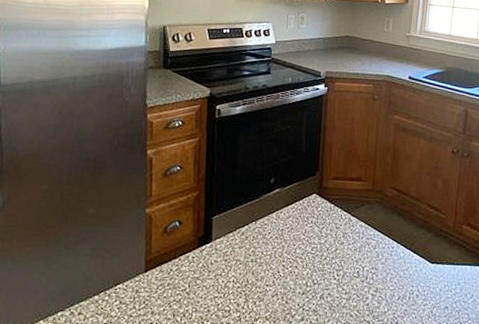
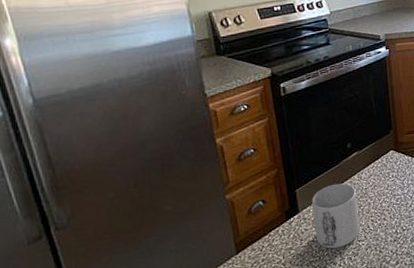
mug: none [224,218,273,288] -> present [312,183,360,249]

